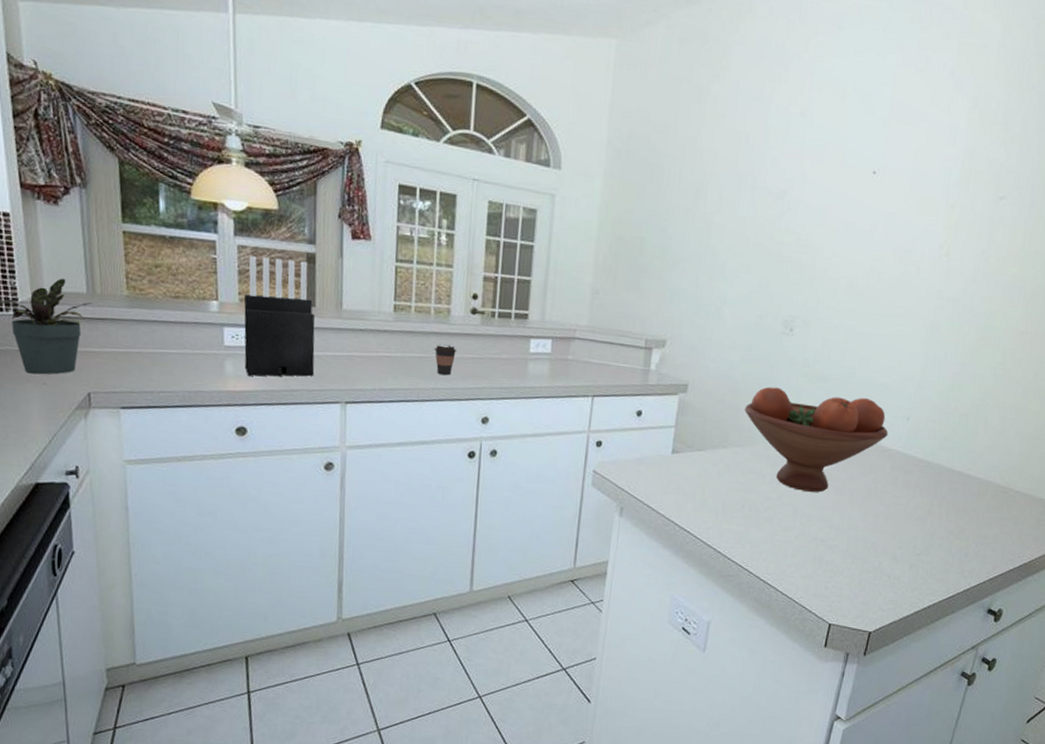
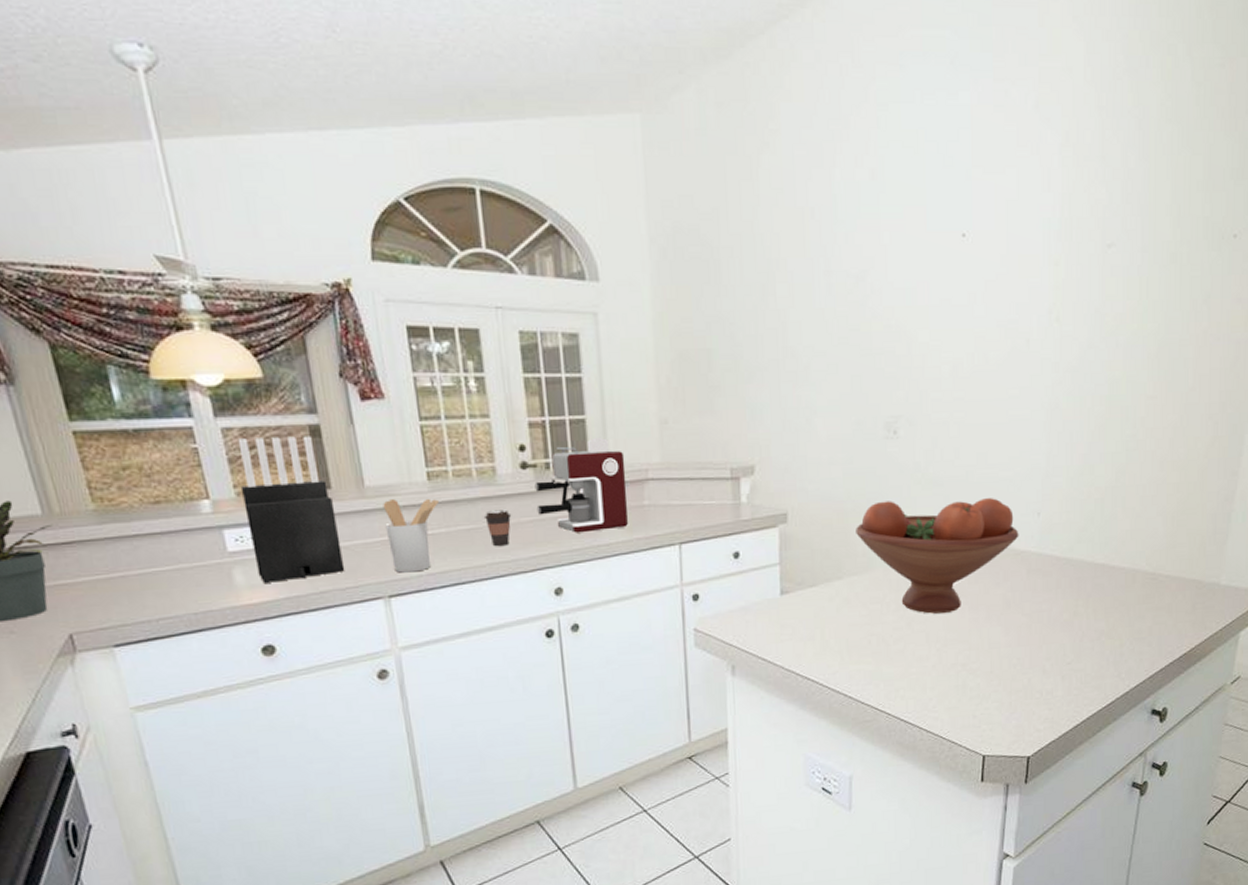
utensil holder: none [352,323,399,386] -> present [383,499,439,573]
coffee maker: none [478,296,559,376] -> present [535,436,629,533]

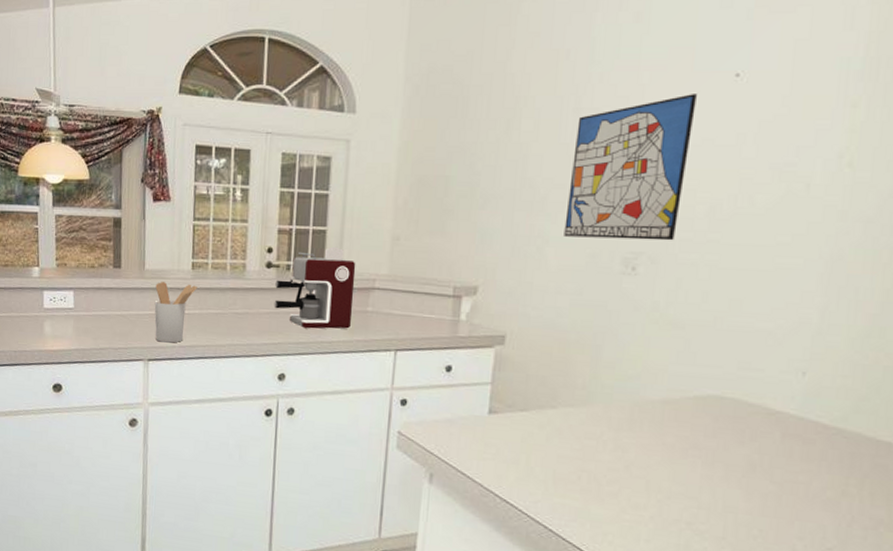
knife block: present [237,436,345,583] -> none [60,224,121,336]
coffee cup: present [483,509,512,546] -> none [230,300,253,331]
wall art: none [829,254,932,406] -> present [564,94,697,241]
fruit bowl: present [856,498,1019,614] -> none [577,336,776,464]

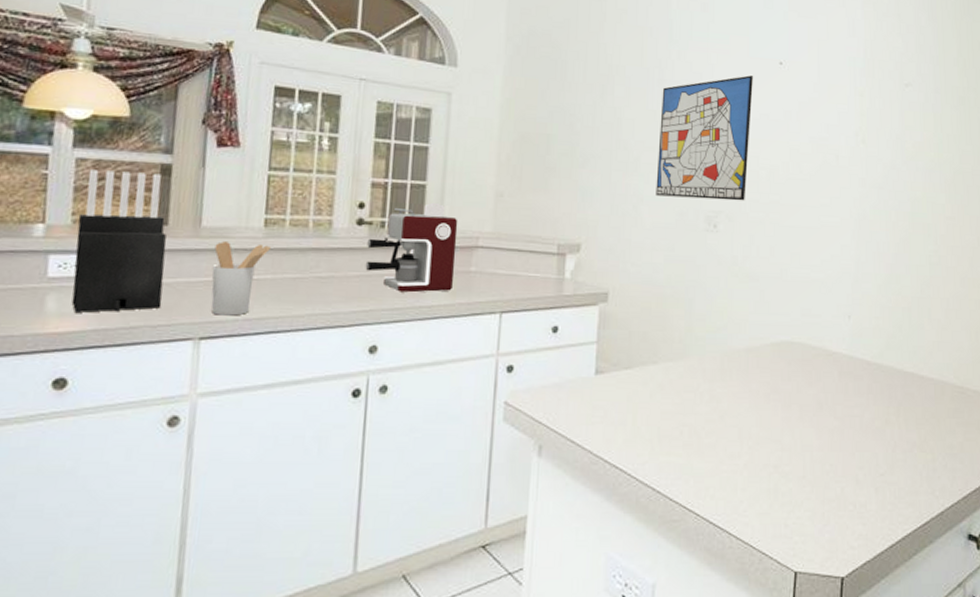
knife block: none [60,224,121,336] -> present [71,169,167,313]

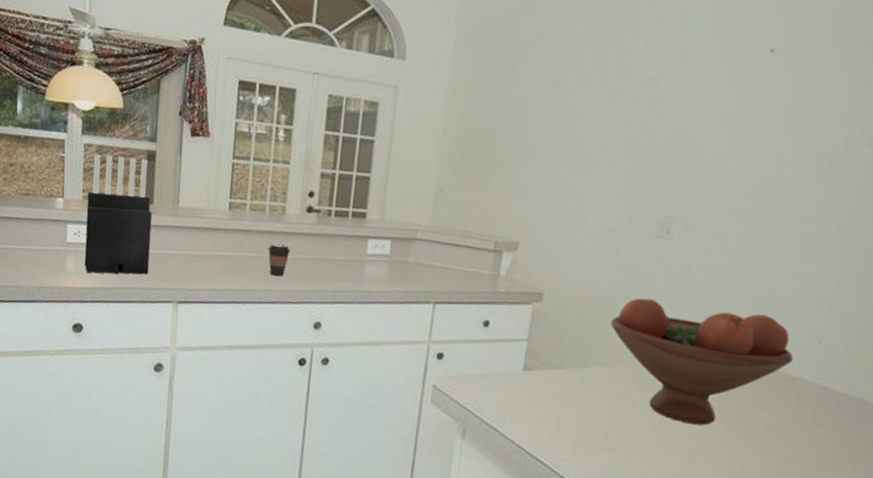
utensil holder: present [211,242,270,316] -> none [186,221,234,286]
coffee cup: none [311,261,340,297] -> present [267,243,291,276]
coffee maker: present [365,202,458,293] -> none [312,194,399,279]
wall art: present [656,75,753,201] -> none [604,65,734,207]
fruit bowl: none [673,290,831,409] -> present [611,298,794,426]

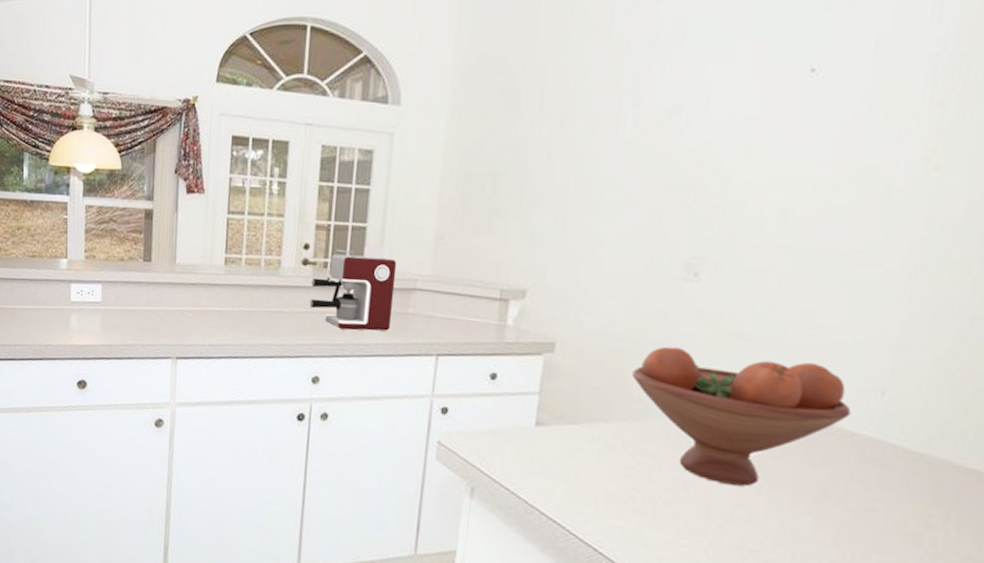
knife block: present [84,154,152,275] -> none [87,215,151,332]
coffee cup: present [267,243,291,276] -> none [263,297,287,330]
coffee maker: none [312,194,399,279] -> present [309,244,397,331]

